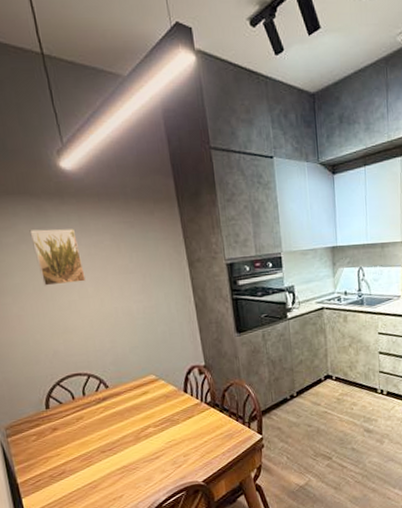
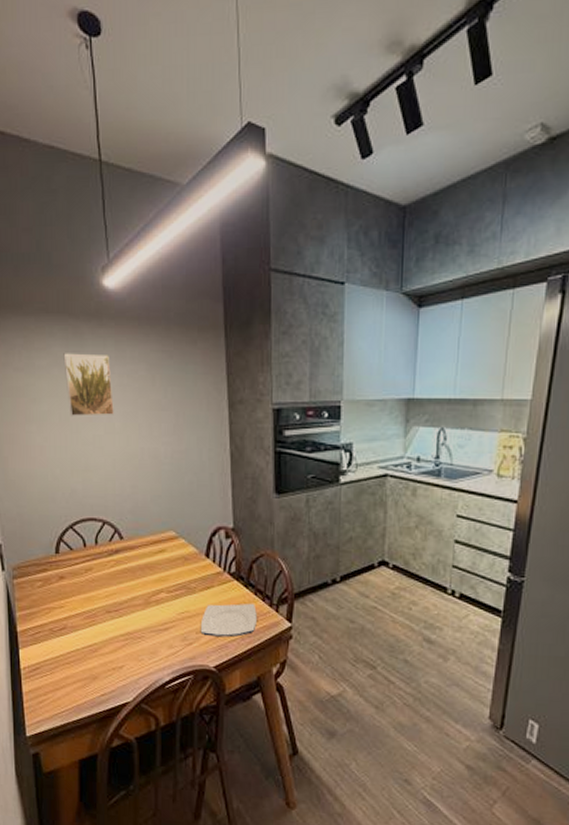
plate: none [187,424,234,457] -> present [201,603,257,638]

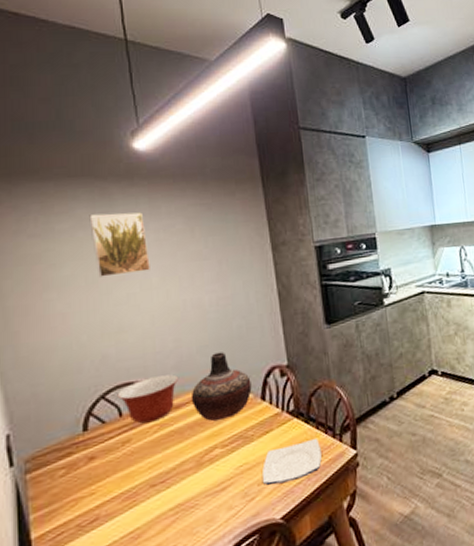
mixing bowl: none [82,517,133,557] -> present [117,374,178,424]
vase: none [143,504,198,568] -> present [190,352,252,422]

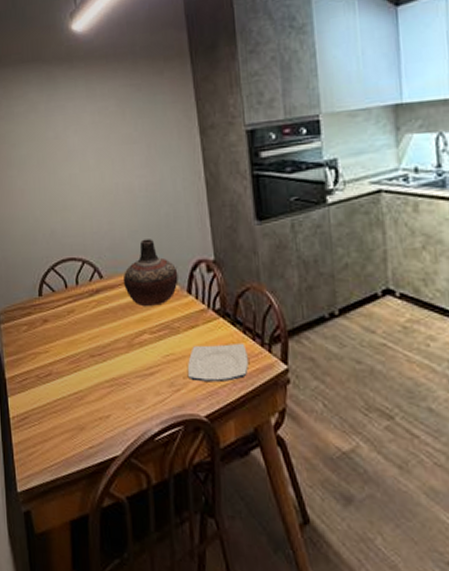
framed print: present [89,212,150,278] -> none [39,95,88,158]
mixing bowl: present [117,374,178,424] -> none [63,255,112,298]

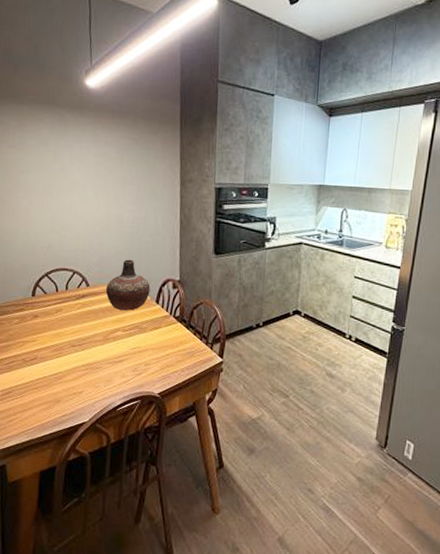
plate: present [188,342,249,383] -> none [149,341,195,369]

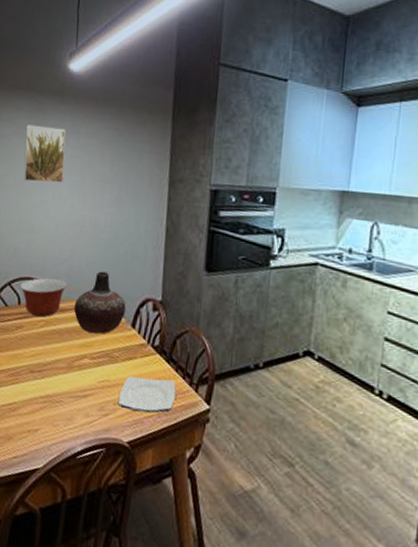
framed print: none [49,135,89,186] -> present [23,124,66,183]
mixing bowl: none [56,268,98,301] -> present [19,278,67,318]
plate: none [149,341,195,369] -> present [119,376,176,413]

